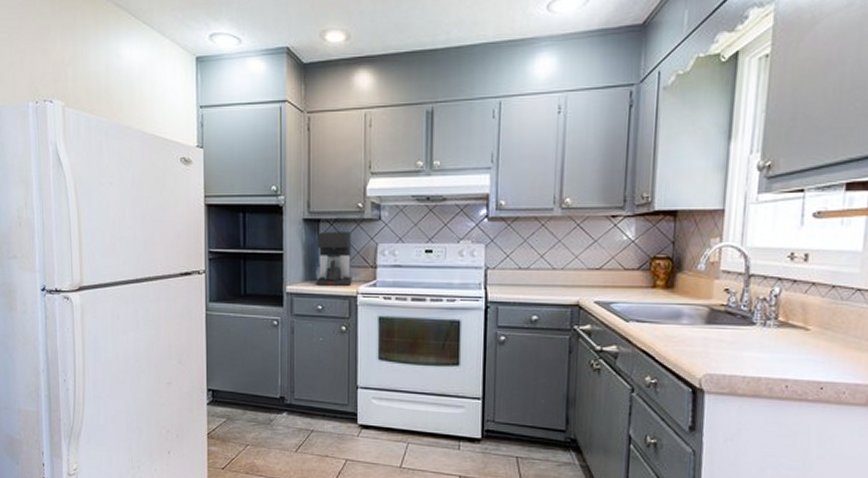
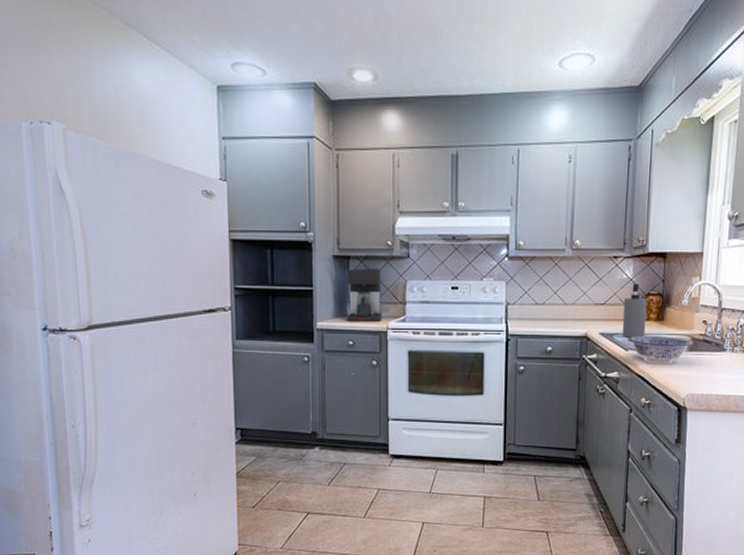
soap dispenser: none [621,245,653,307] -> present [622,283,647,338]
bowl: none [627,304,712,339] -> present [627,335,693,365]

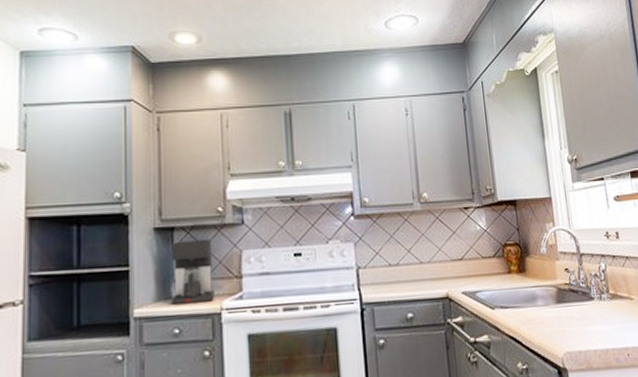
soap dispenser: present [622,283,647,338] -> none [478,234,510,295]
bowl: present [627,335,693,365] -> none [491,289,560,323]

